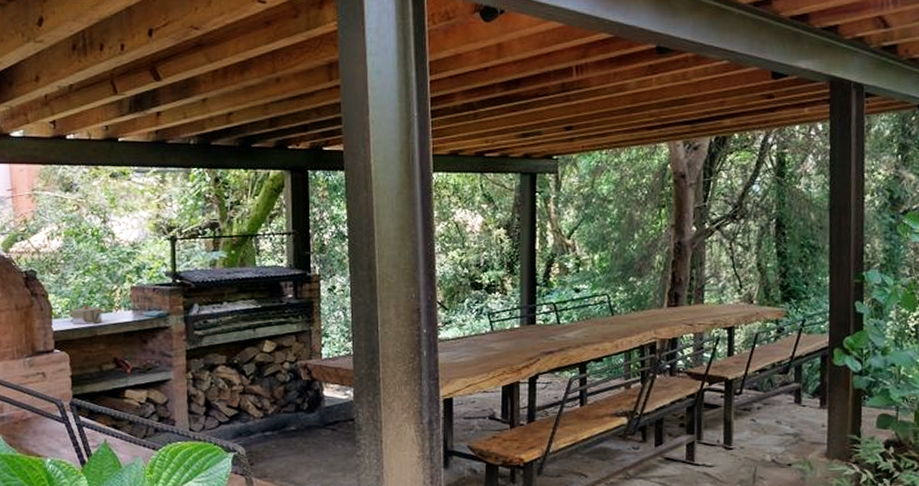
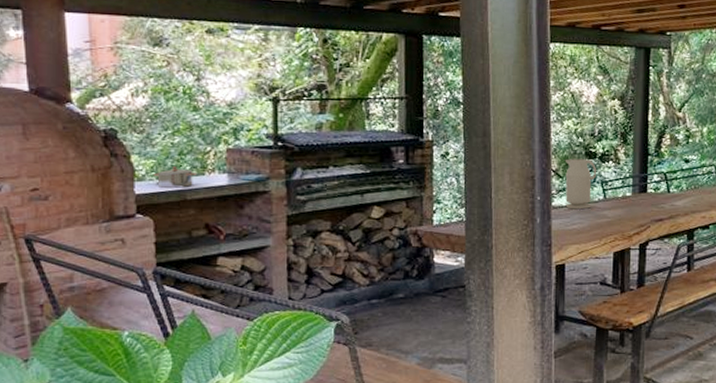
water jug: none [450,290,484,342] -> present [564,159,597,210]

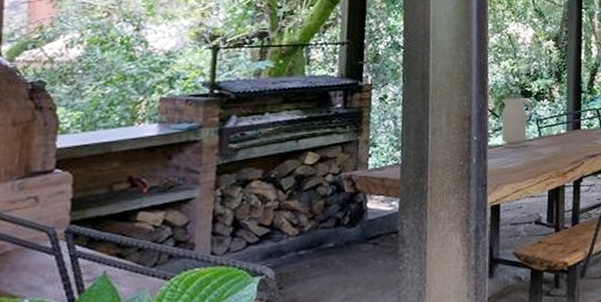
cooking pot: present [153,166,198,189] -> none [78,118,126,142]

